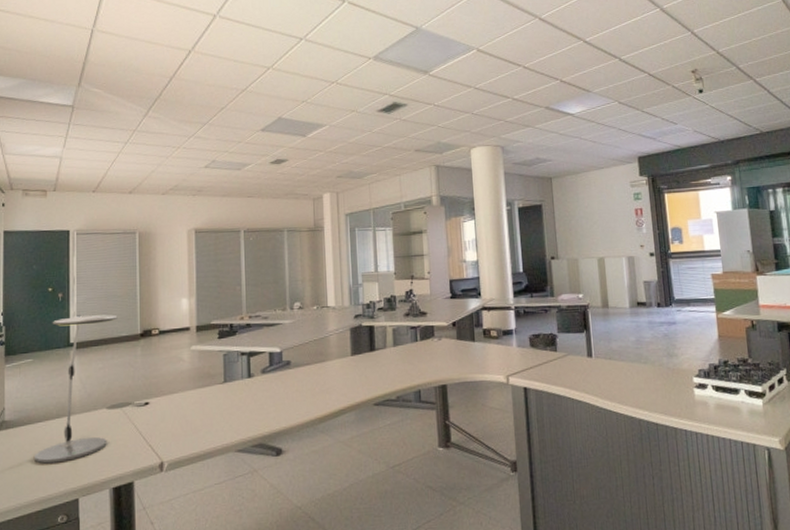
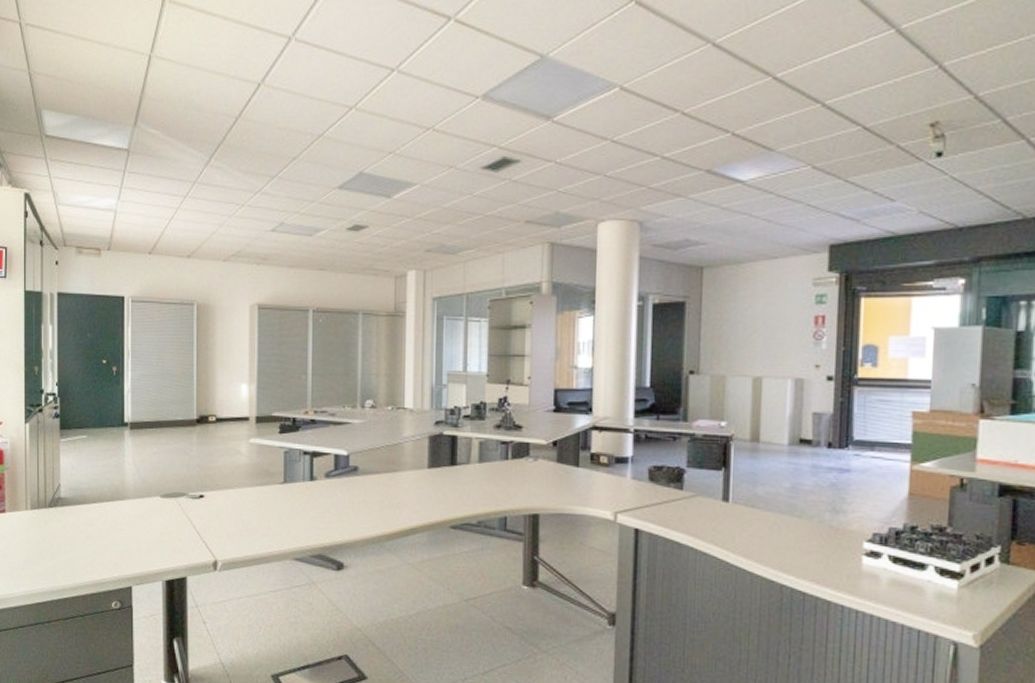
desk lamp: present [34,314,118,464] -> none [89,392,173,548]

